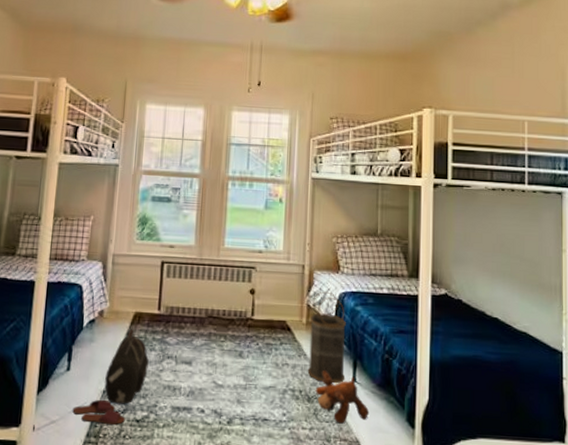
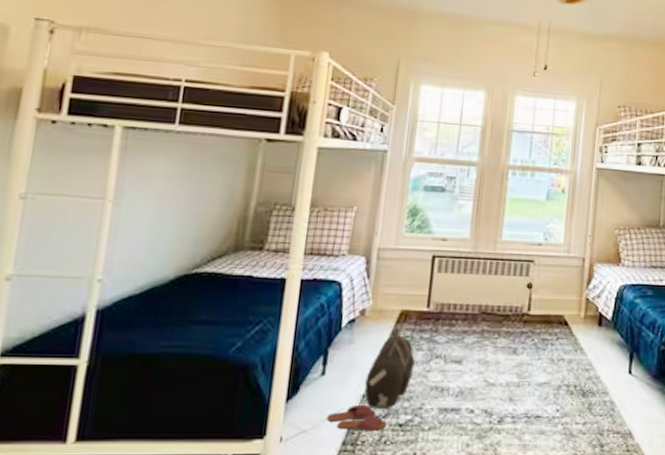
basket: present [307,291,346,383] -> none [583,284,624,376]
stuffed animal: present [315,370,370,424] -> none [590,364,644,417]

